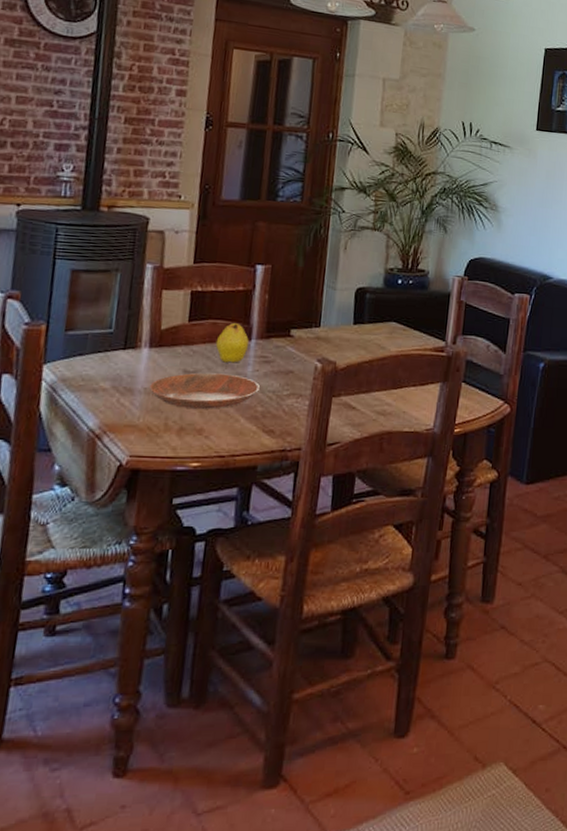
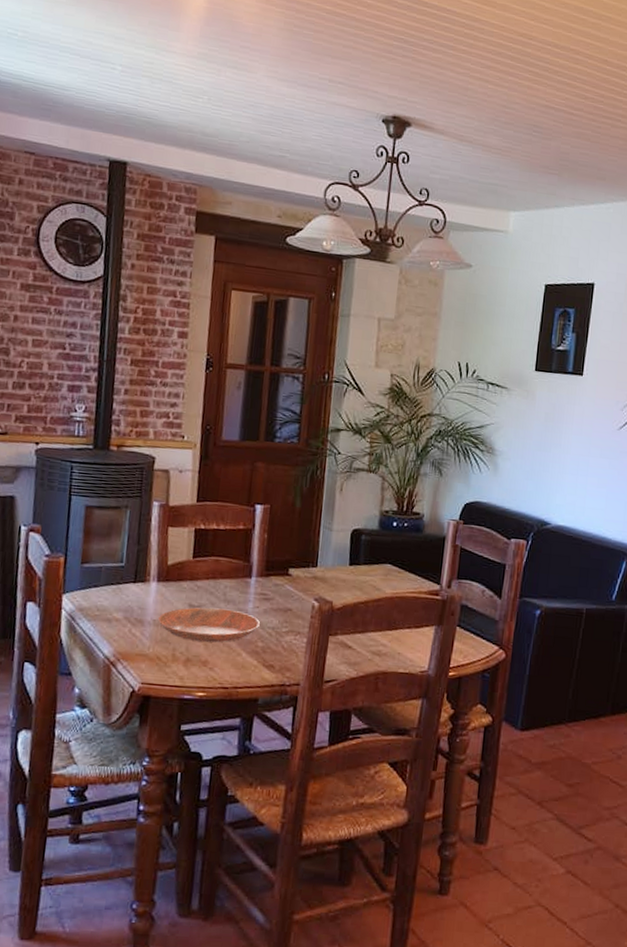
fruit: present [215,323,249,363] -> none [218,561,249,599]

